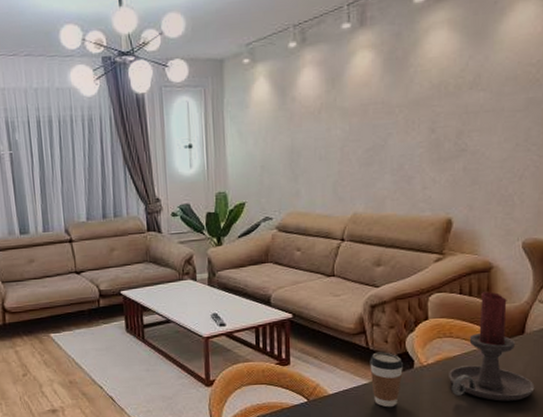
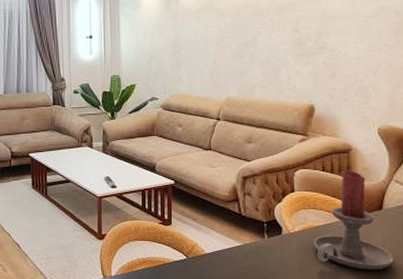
coffee cup: present [370,352,404,408] -> none [242,218,273,269]

